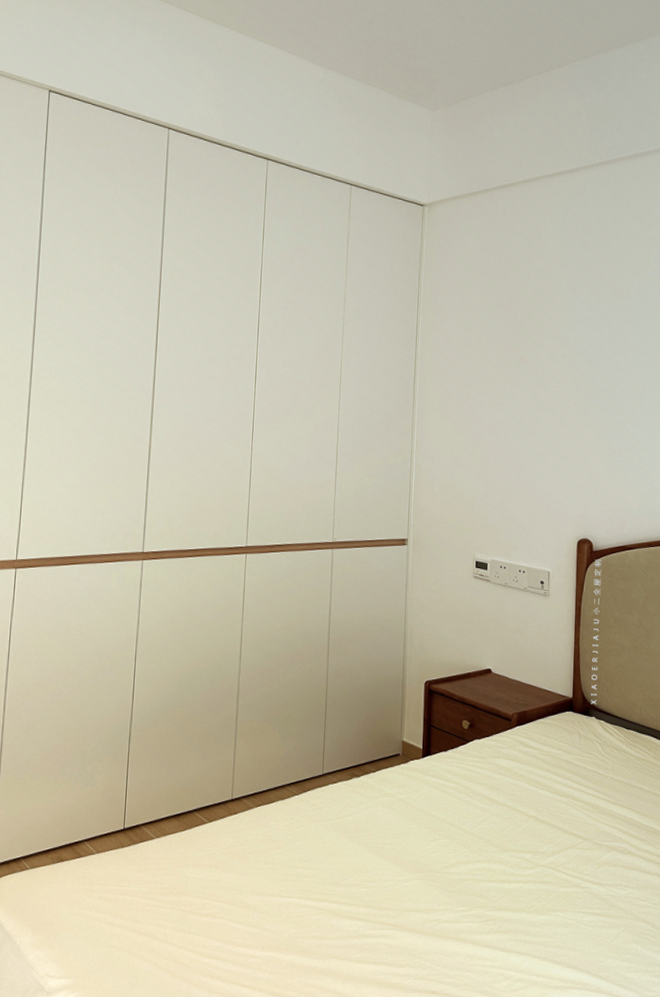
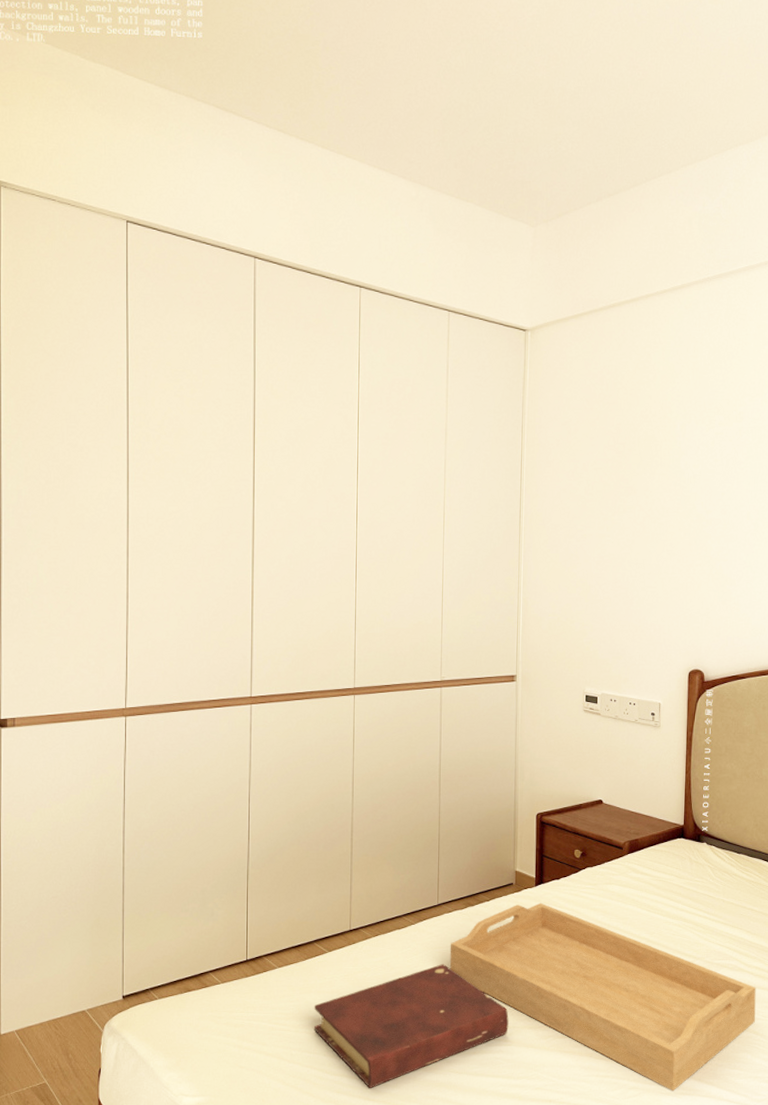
book: none [190,838,392,973] -> present [314,964,509,1088]
serving tray: none [333,775,646,985] -> present [449,902,756,1092]

